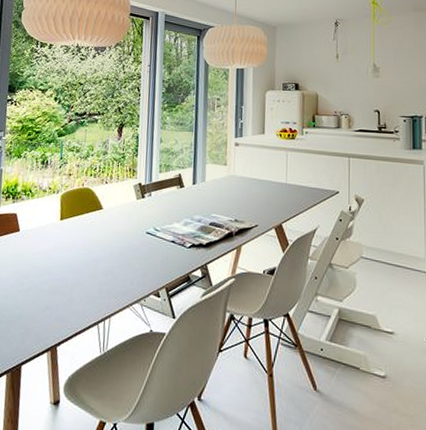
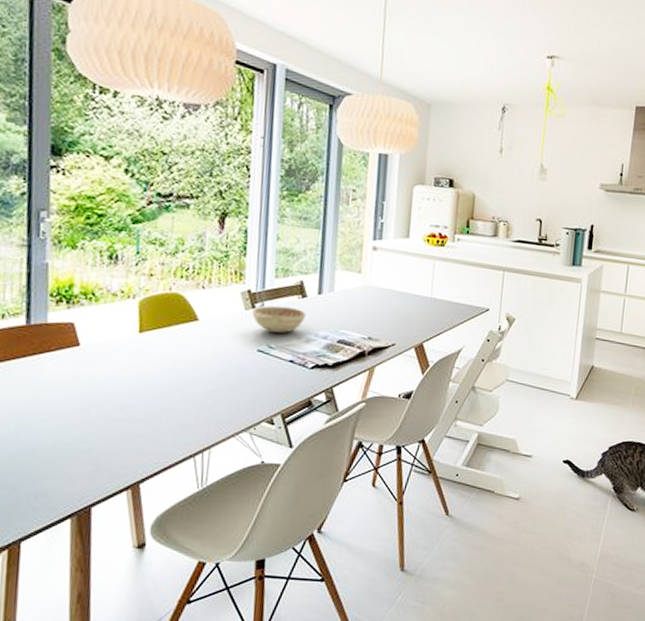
decorative bowl: none [142,195,184,218] -> present [252,306,306,333]

